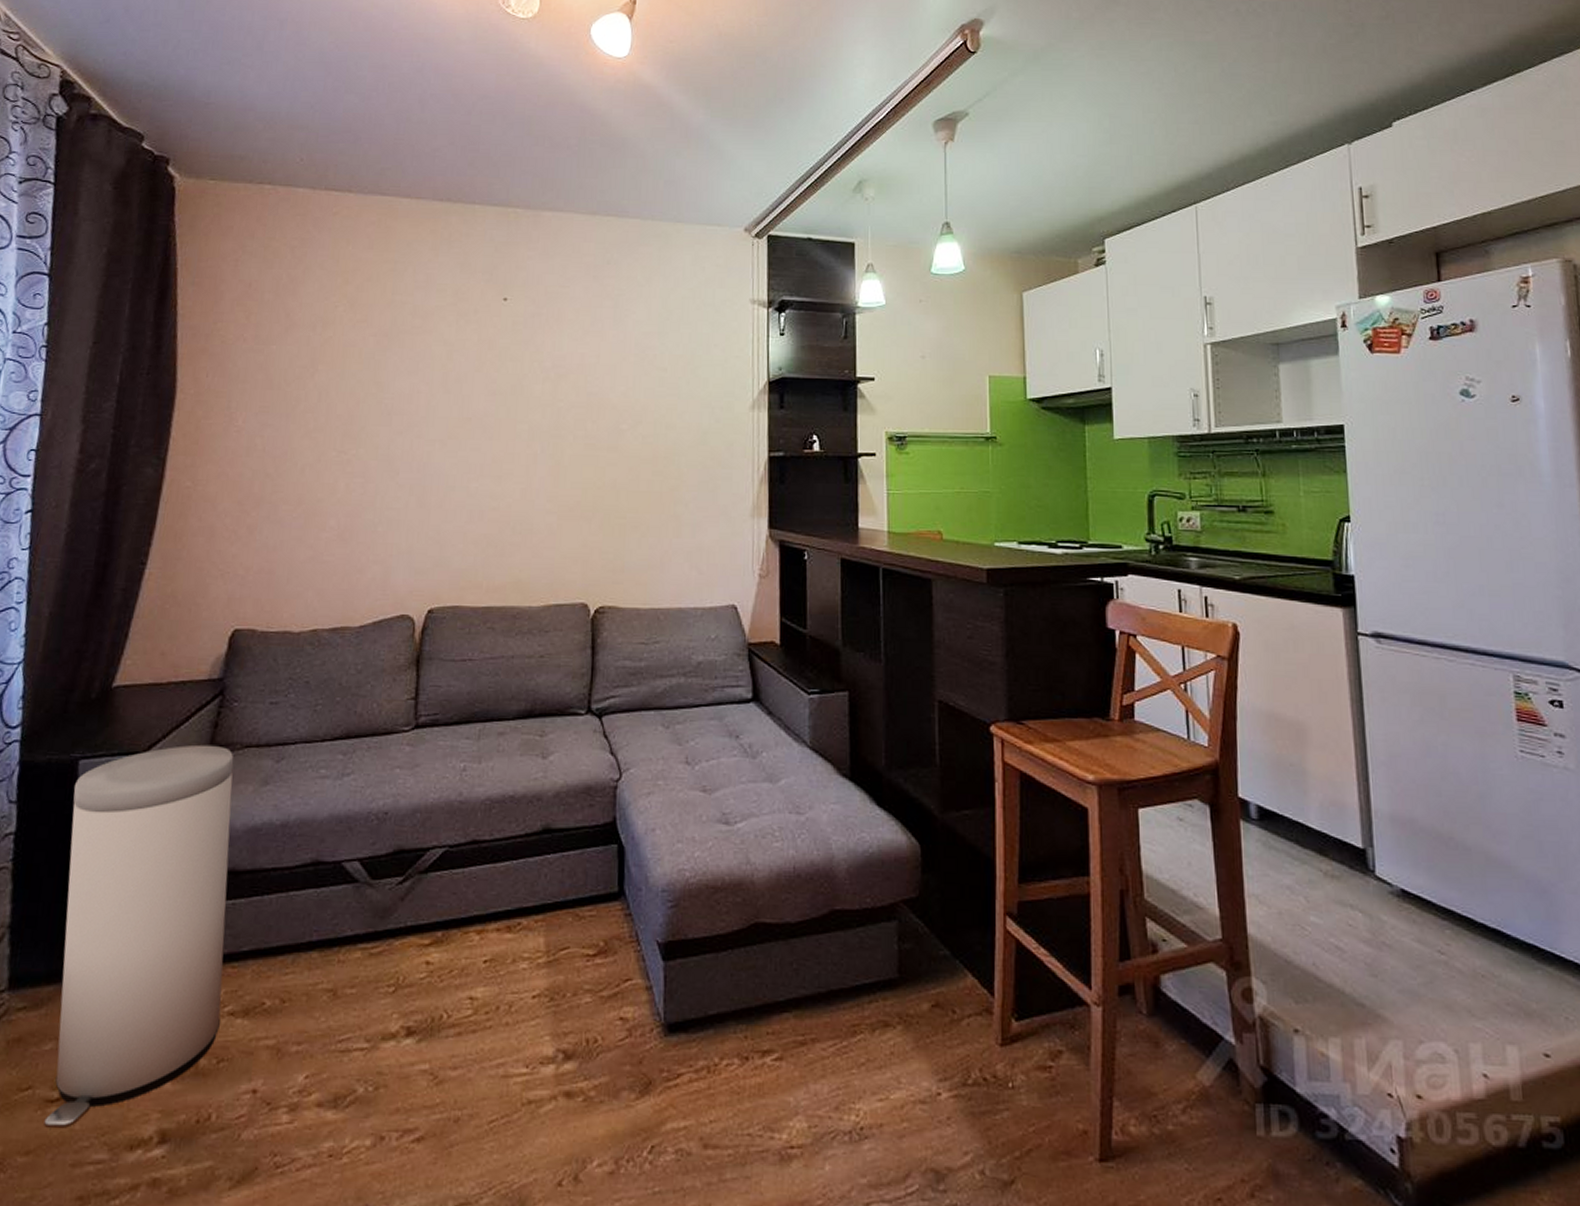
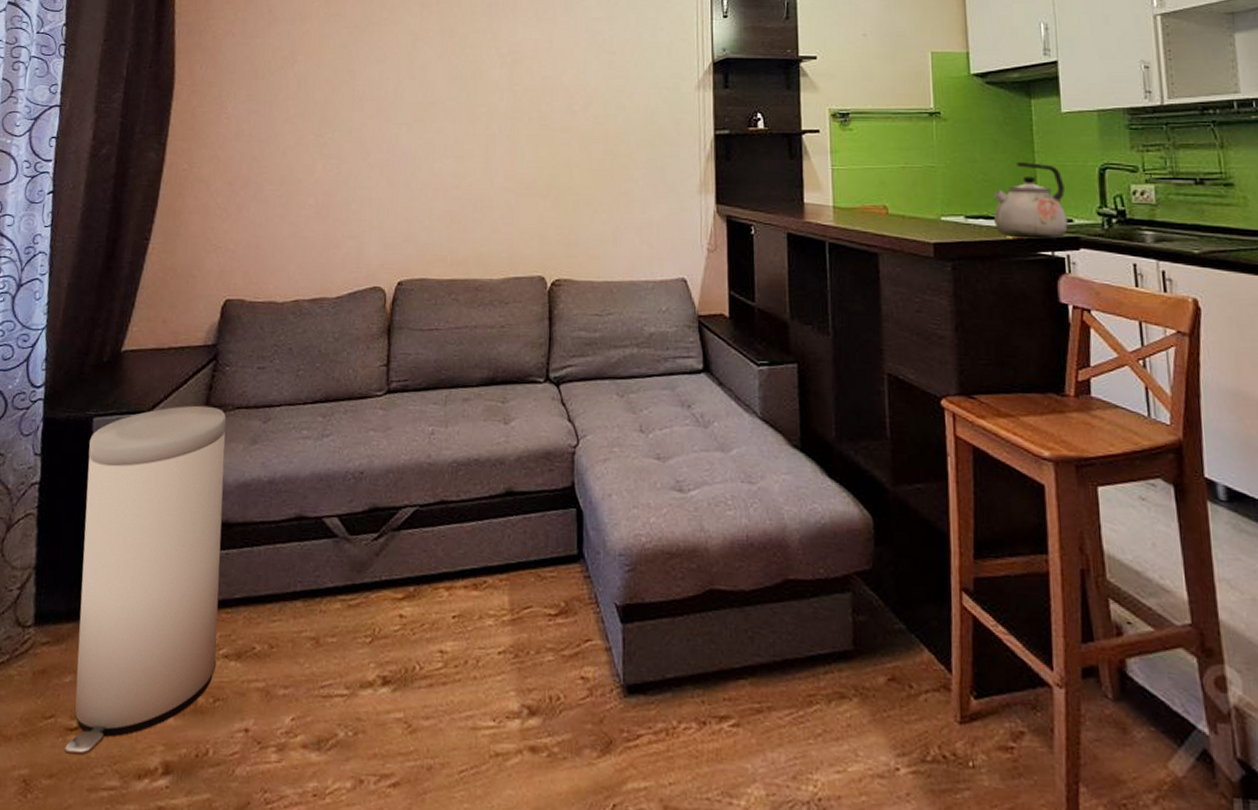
kettle: none [1046,488,1117,566] -> present [994,162,1068,241]

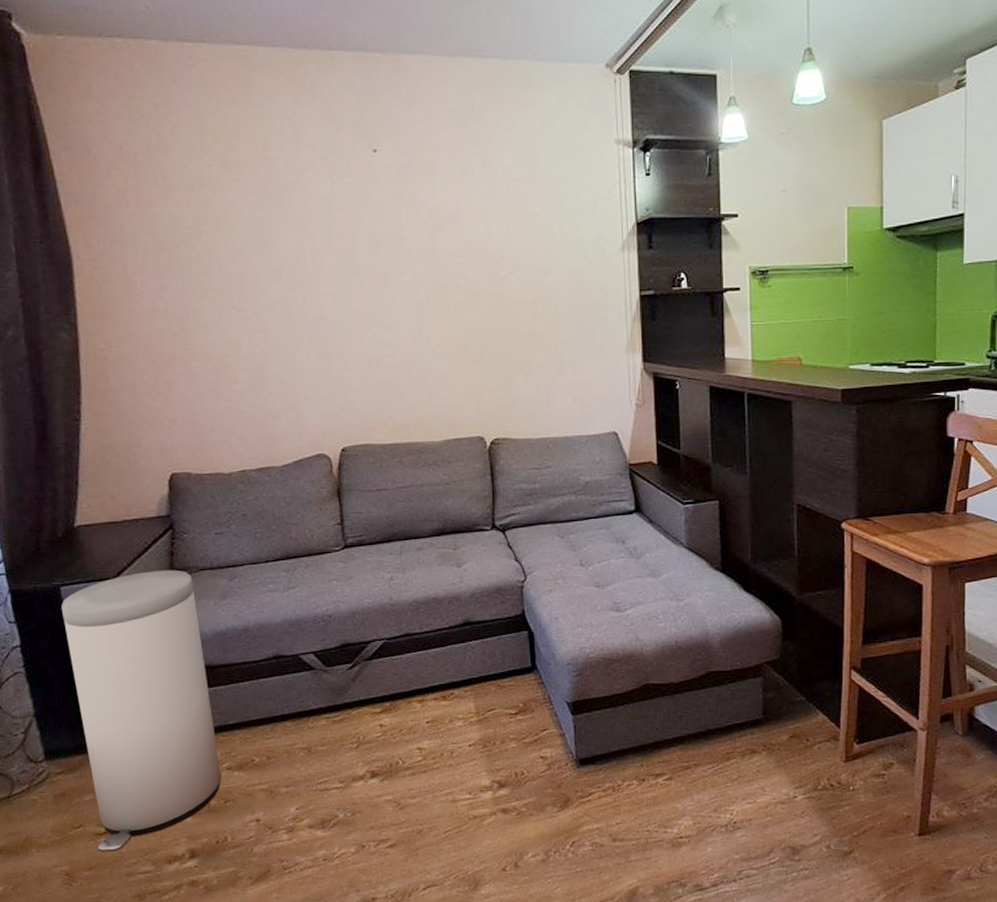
kettle: present [994,162,1068,241] -> none [897,312,961,383]

